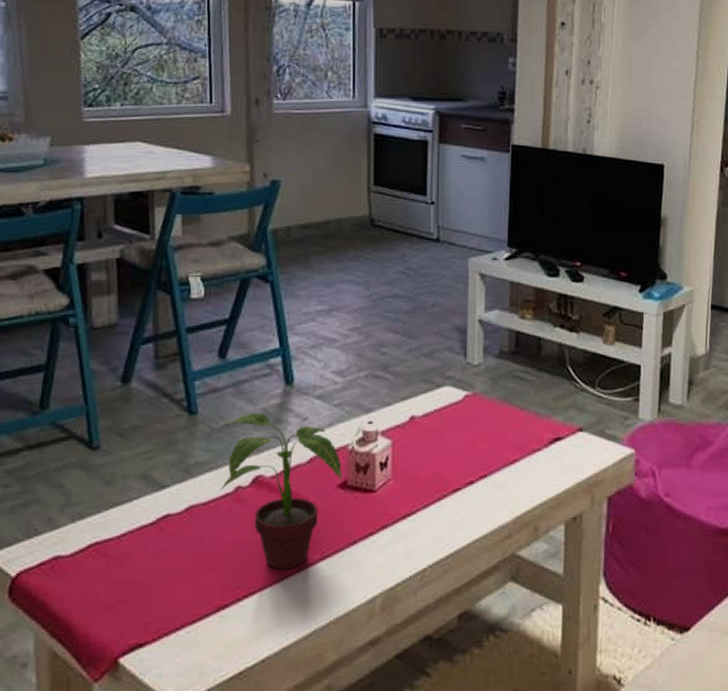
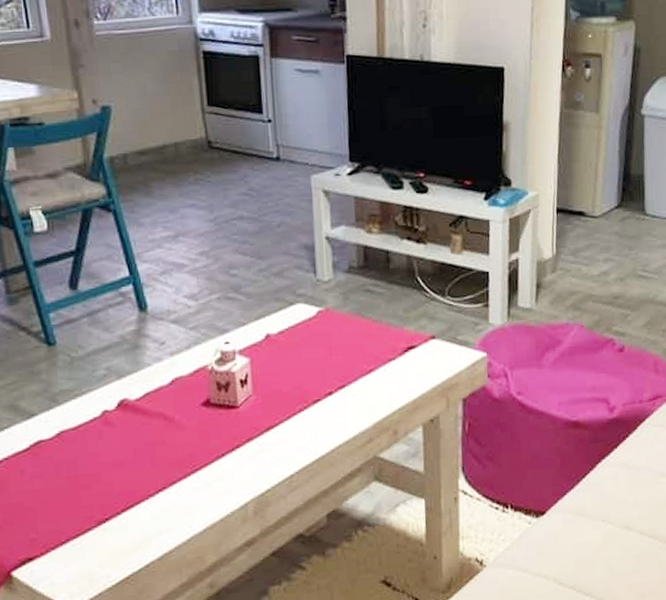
potted plant: present [220,412,342,570] -> none [80,339,205,485]

